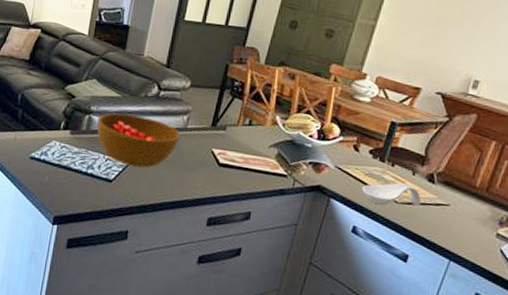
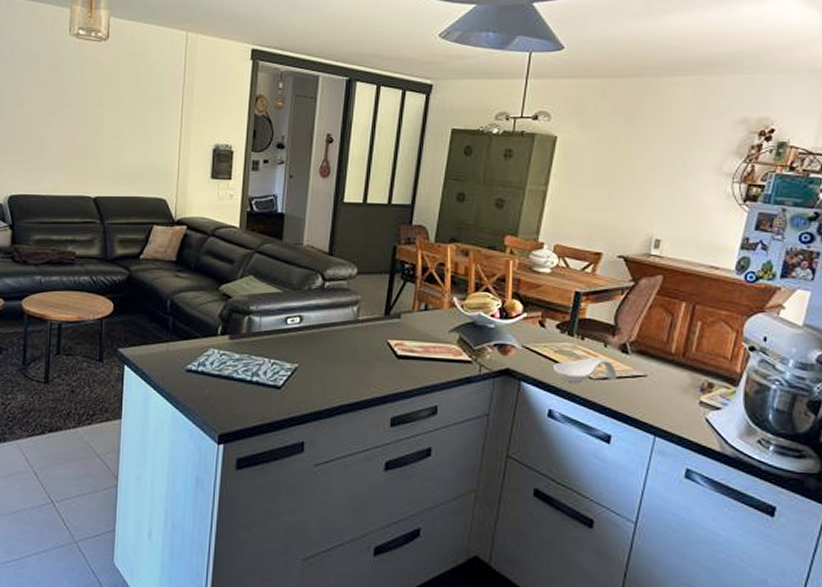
bowl: present [97,113,181,169] -> none [258,310,352,370]

